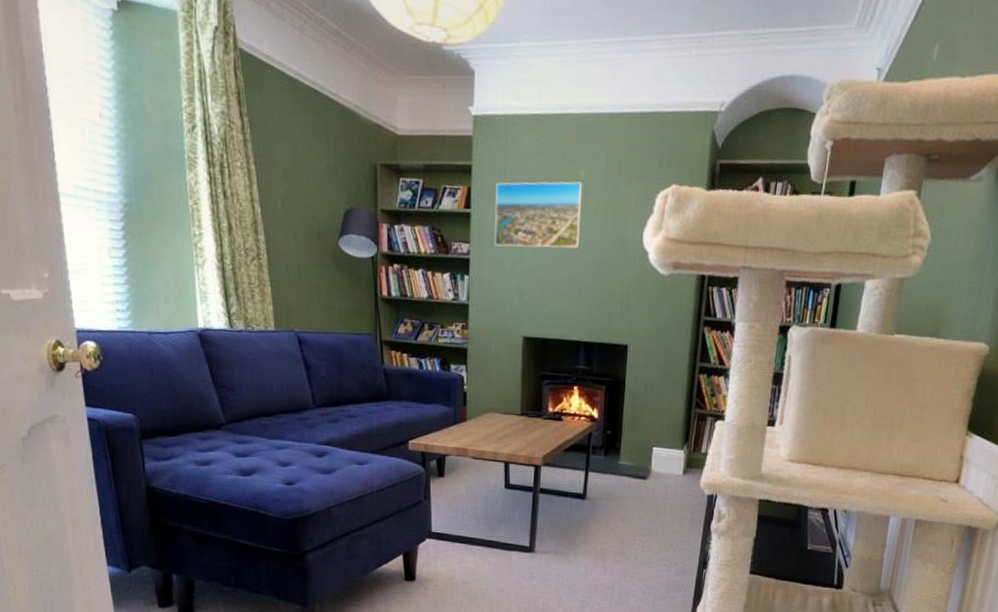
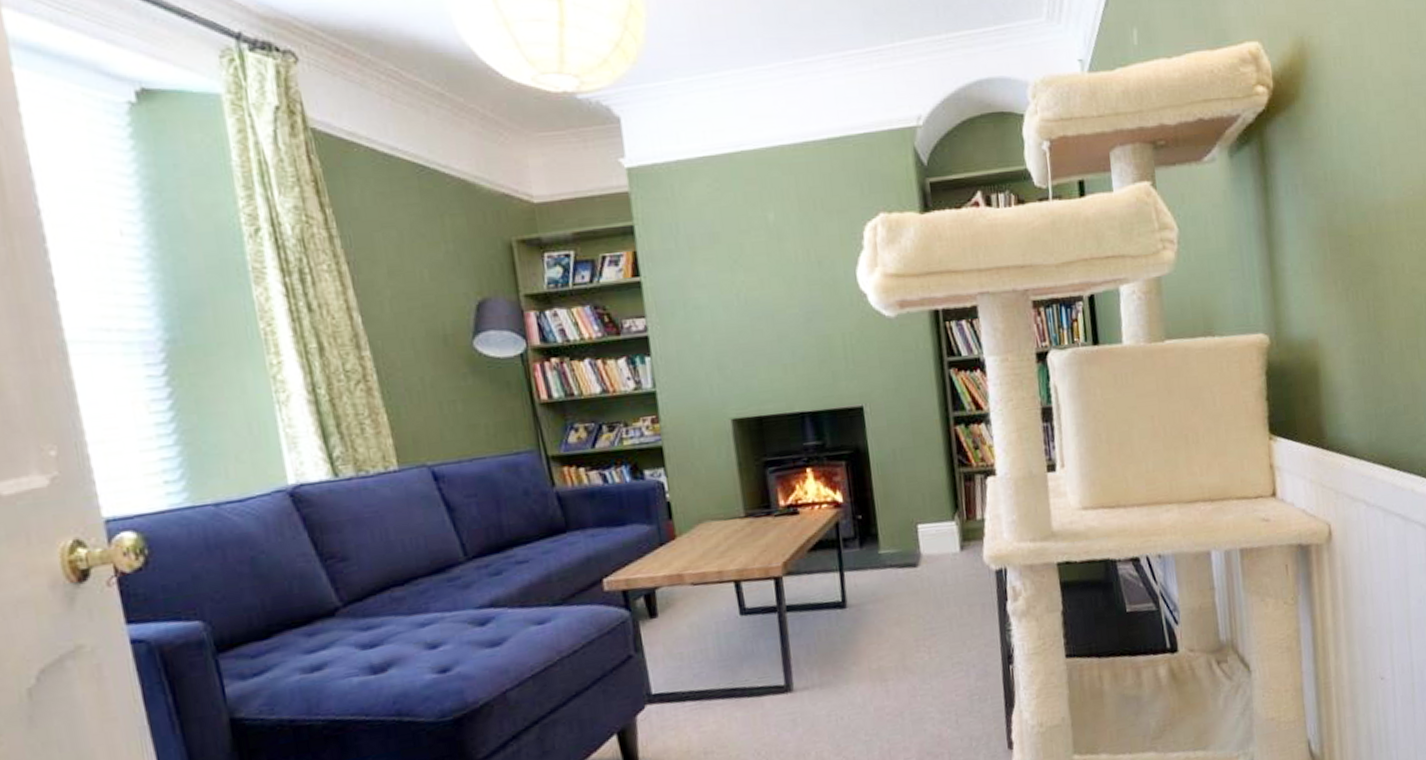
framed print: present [495,181,583,249] -> none [668,225,783,316]

